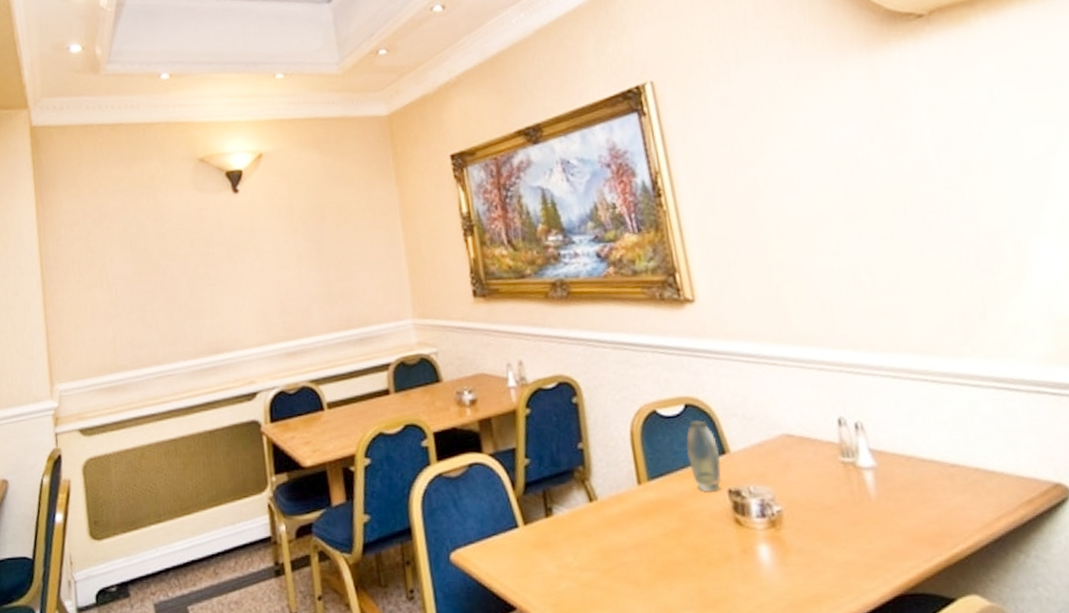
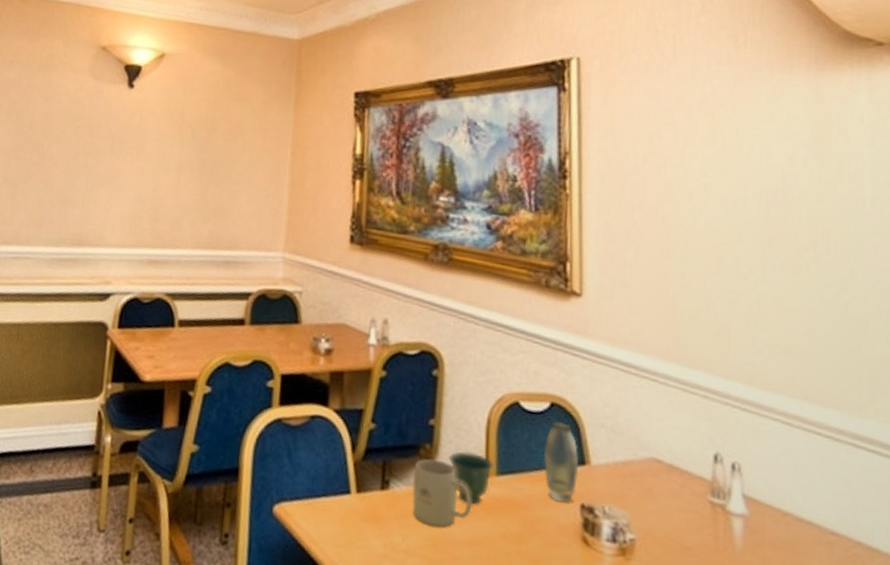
mug: none [572,478,631,539] -> present [412,458,472,528]
teacup: none [601,465,644,512] -> present [448,450,494,505]

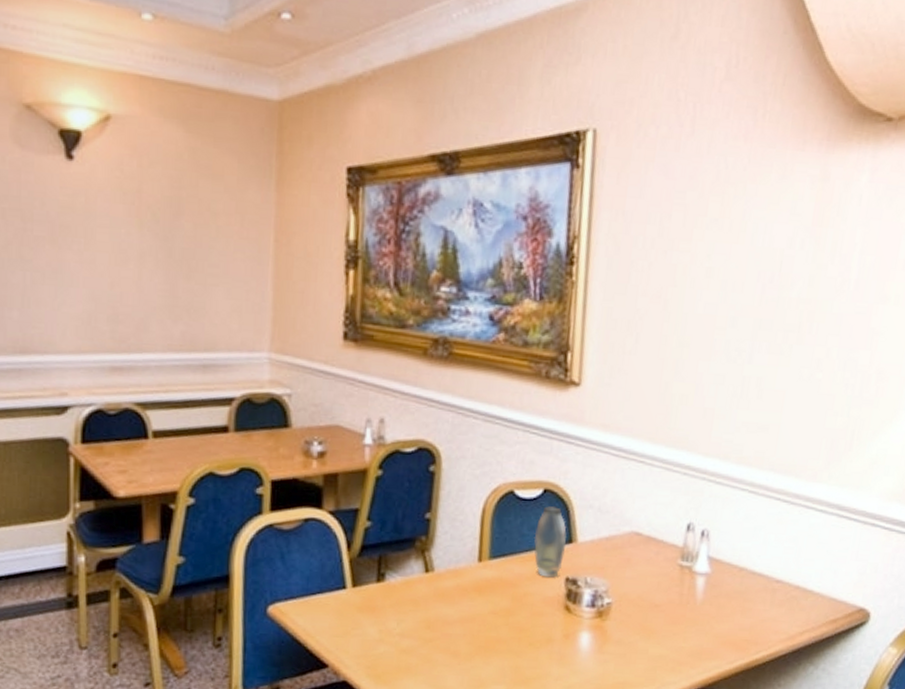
mug: present [412,458,472,528] -> none [407,549,465,610]
teacup: present [448,450,494,505] -> none [443,540,487,587]

